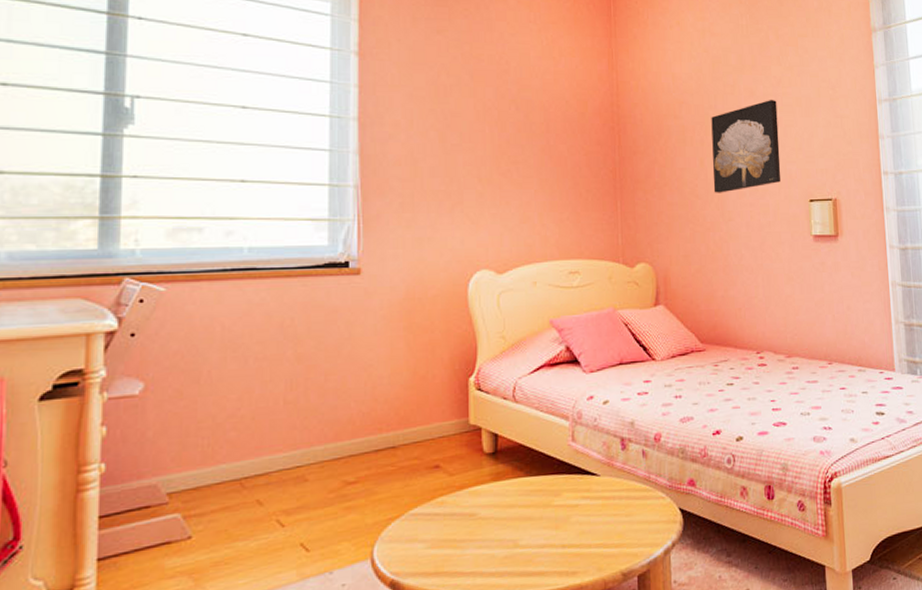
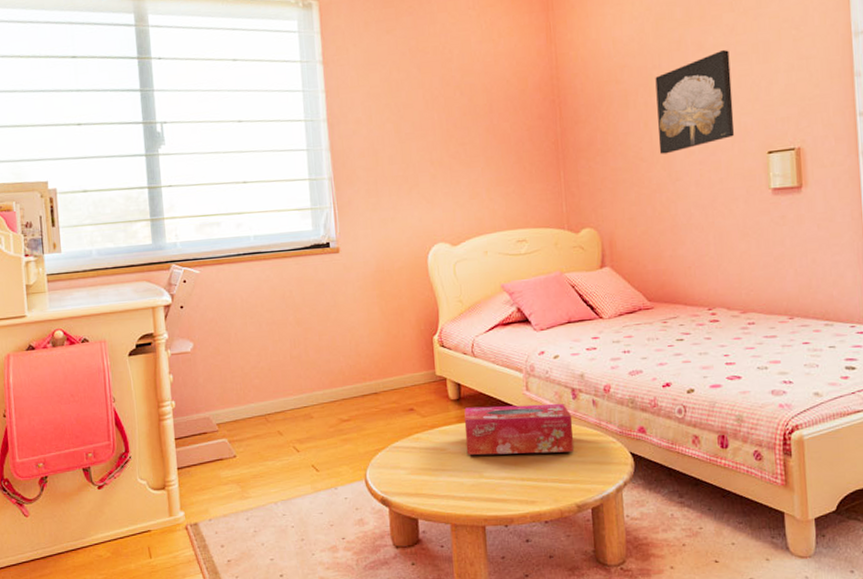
tissue box: none [499,455,621,520] -> present [464,404,574,455]

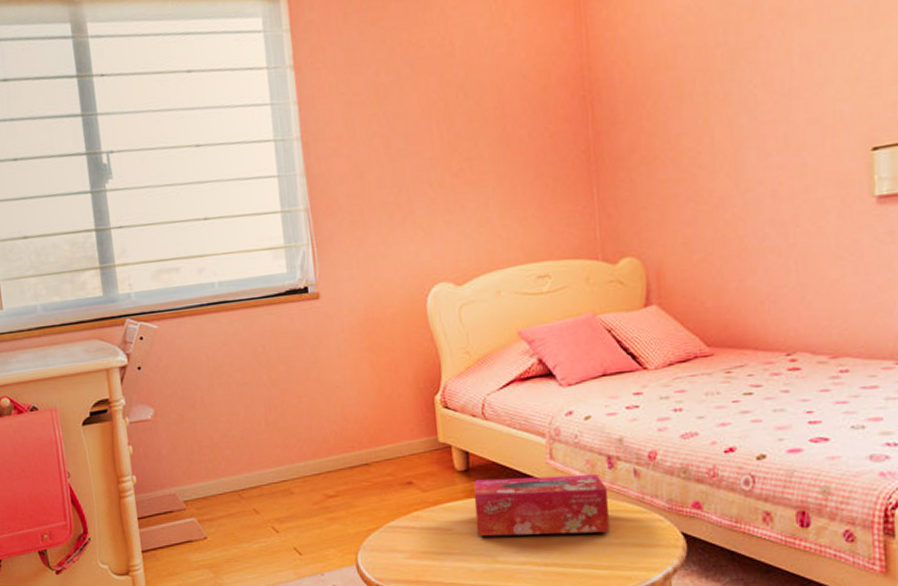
wall art: present [655,49,735,154] -> none [719,15,827,159]

